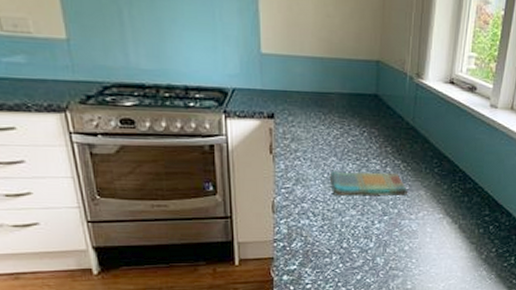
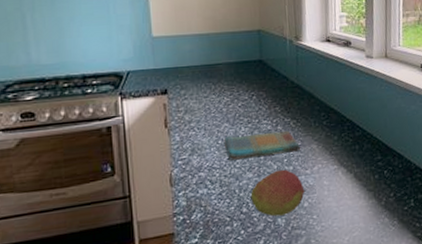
fruit: none [352,211,408,255] -> present [250,169,306,217]

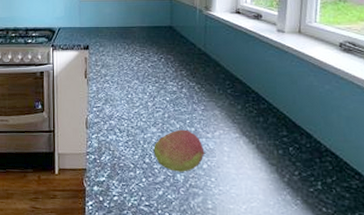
dish towel: present [223,130,300,161] -> none [133,92,203,115]

